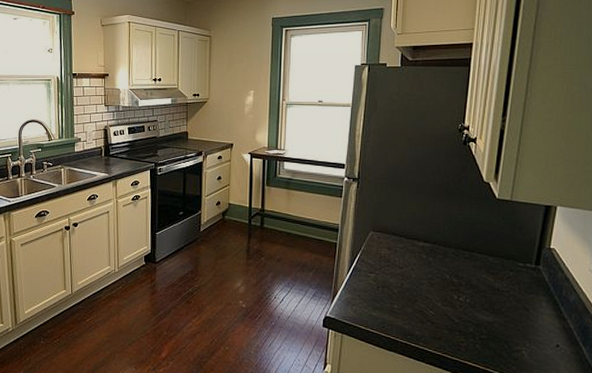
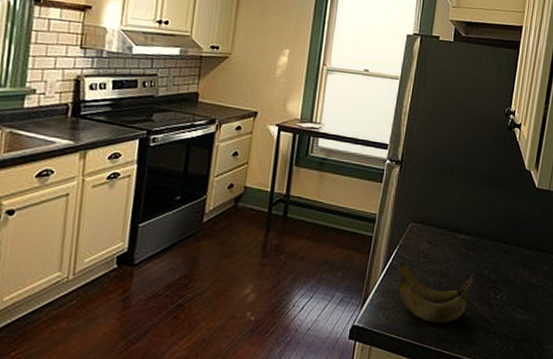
banana: none [362,265,436,320] -> present [398,261,474,324]

